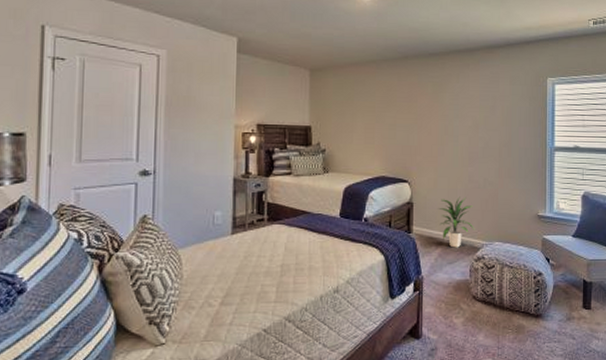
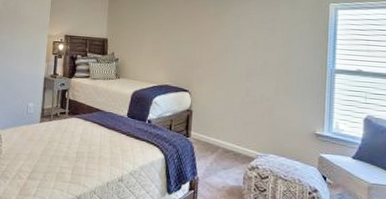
indoor plant: present [438,196,474,248] -> none [215,108,249,156]

